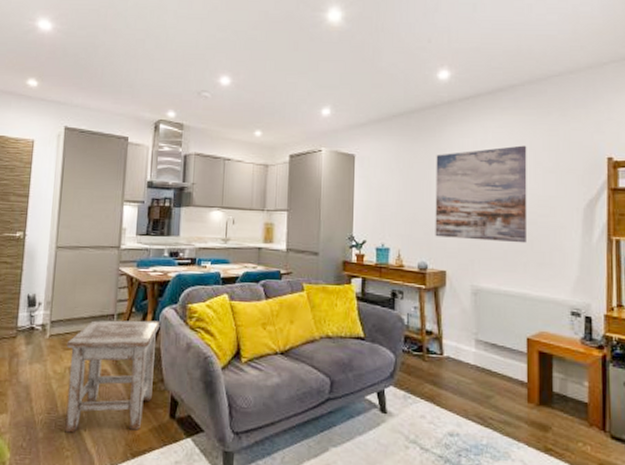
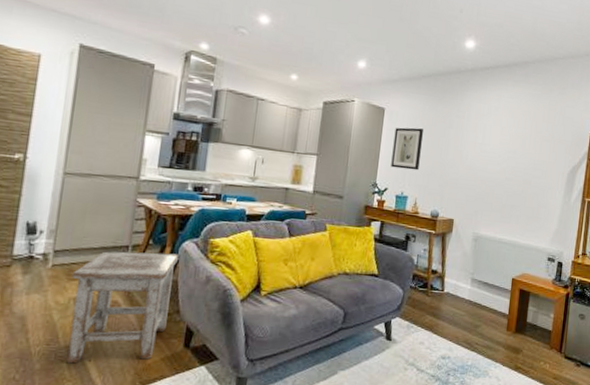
wall art: none [367,172,400,219] -> present [391,127,423,171]
wall art: present [435,145,528,243] -> none [448,115,531,200]

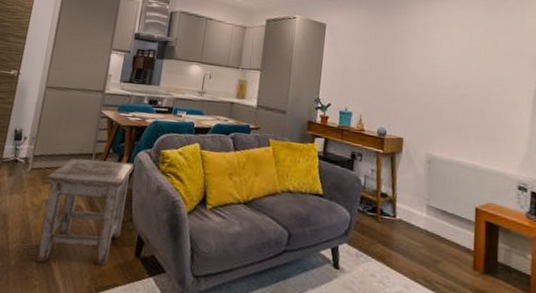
wall art: present [391,127,423,171] -> none [333,42,366,86]

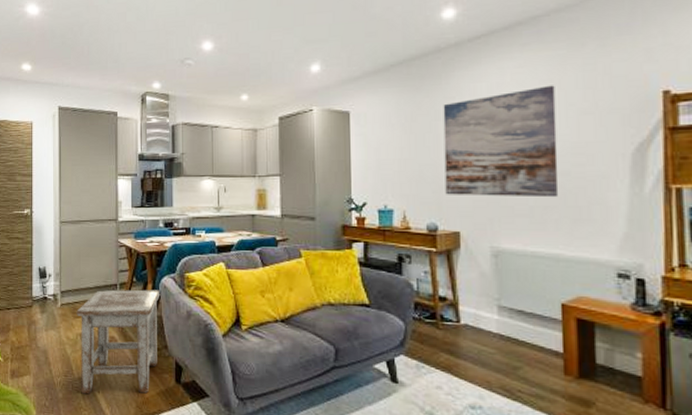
wall art: none [395,27,484,118] -> present [443,85,559,198]

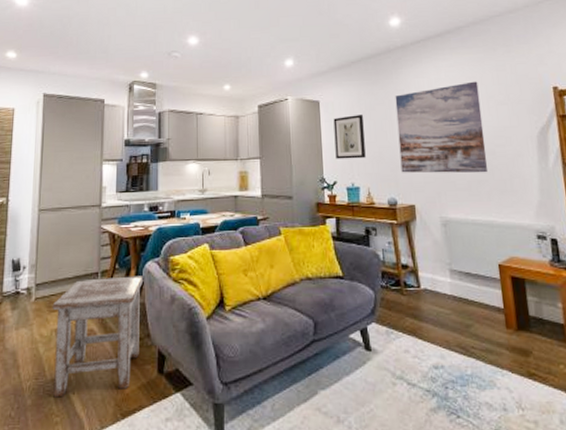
wall art: none [365,127,403,178] -> present [333,115,366,159]

